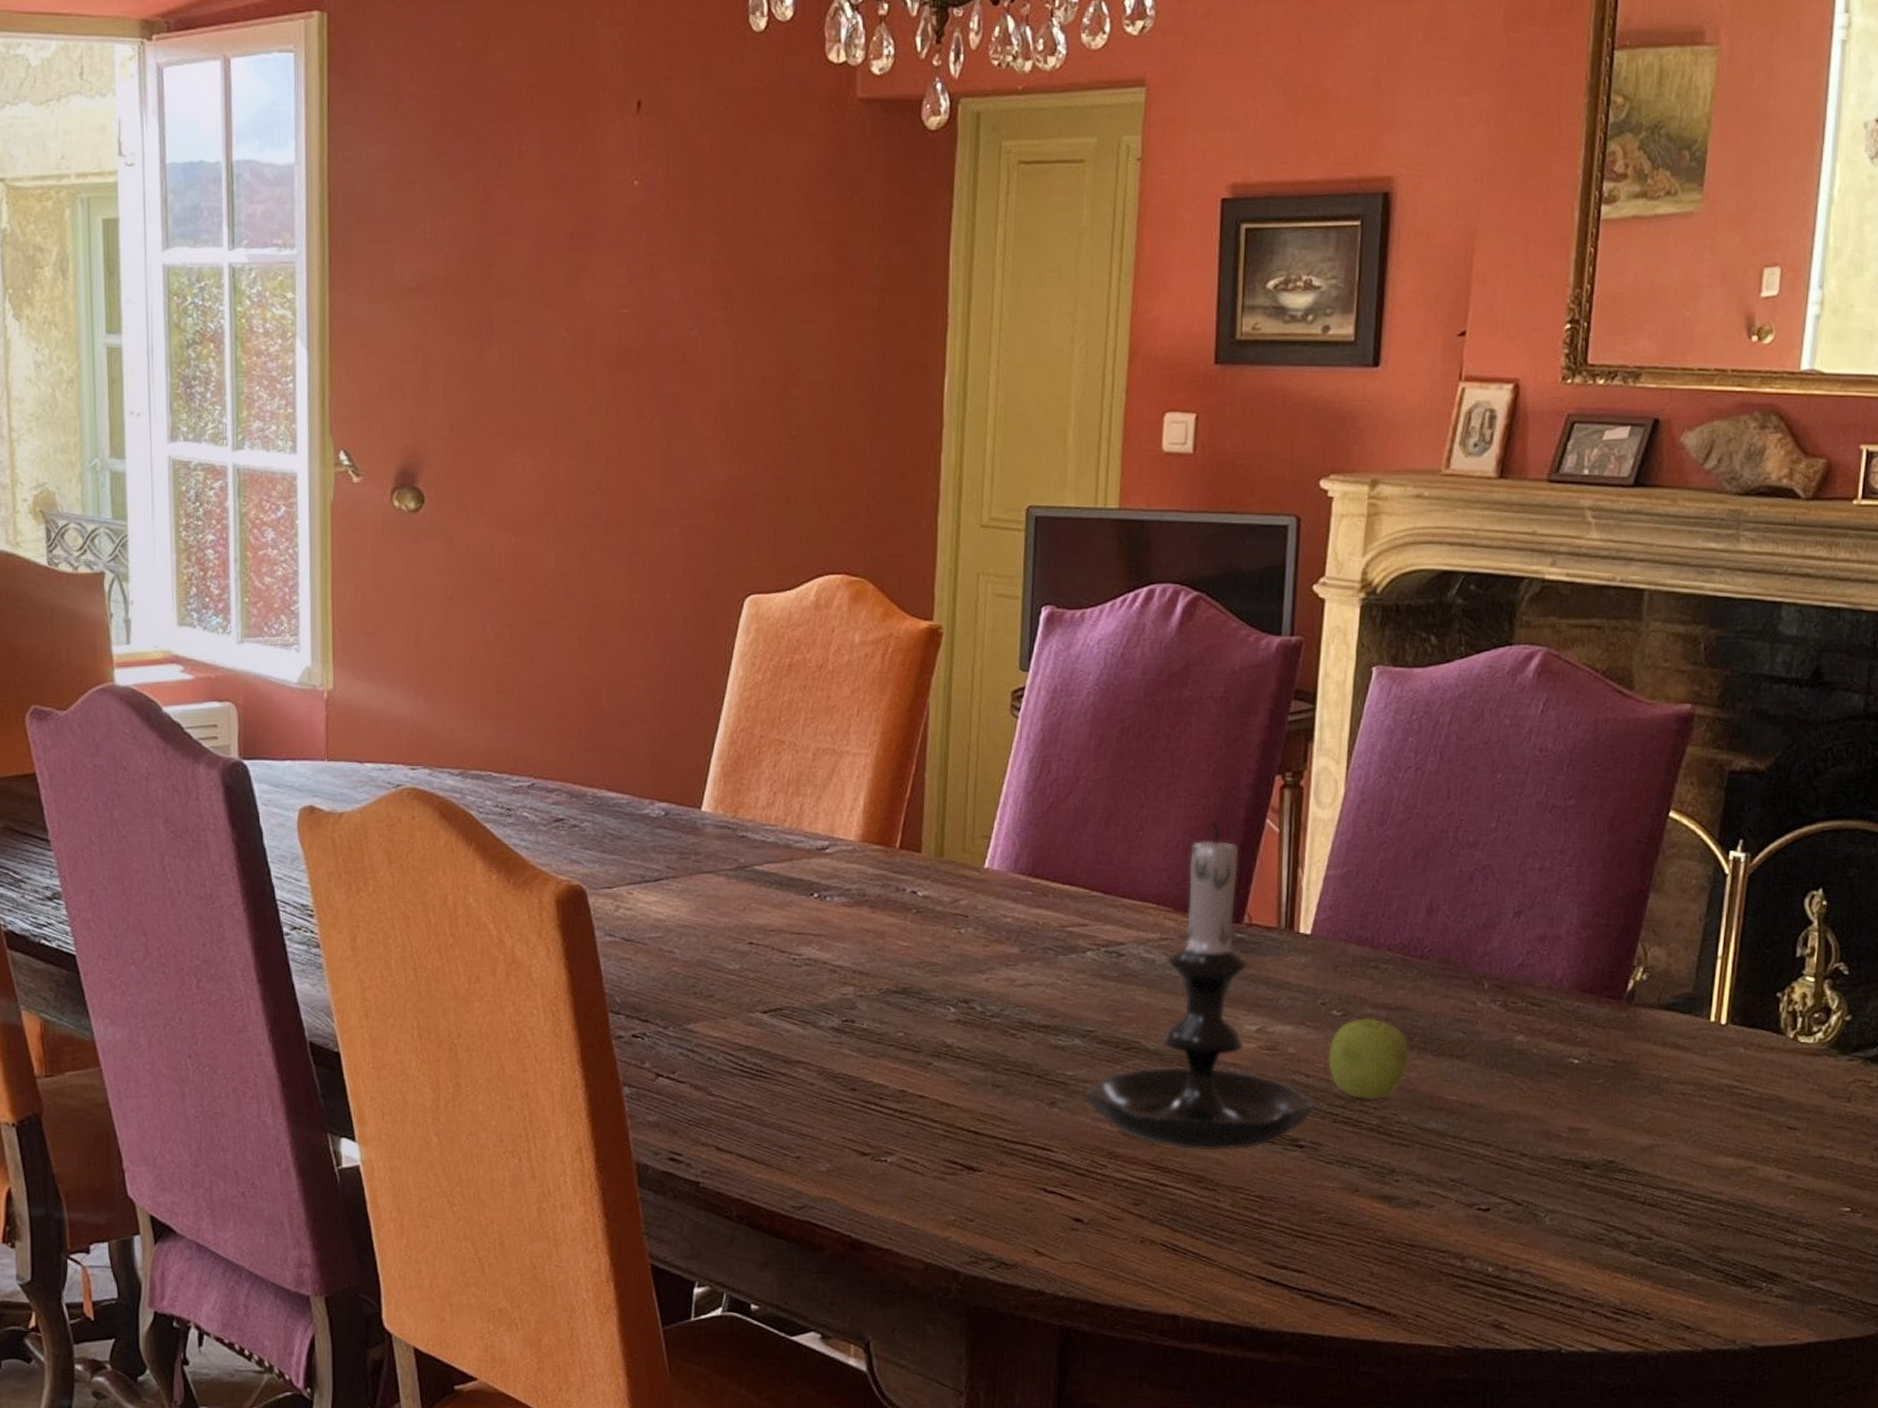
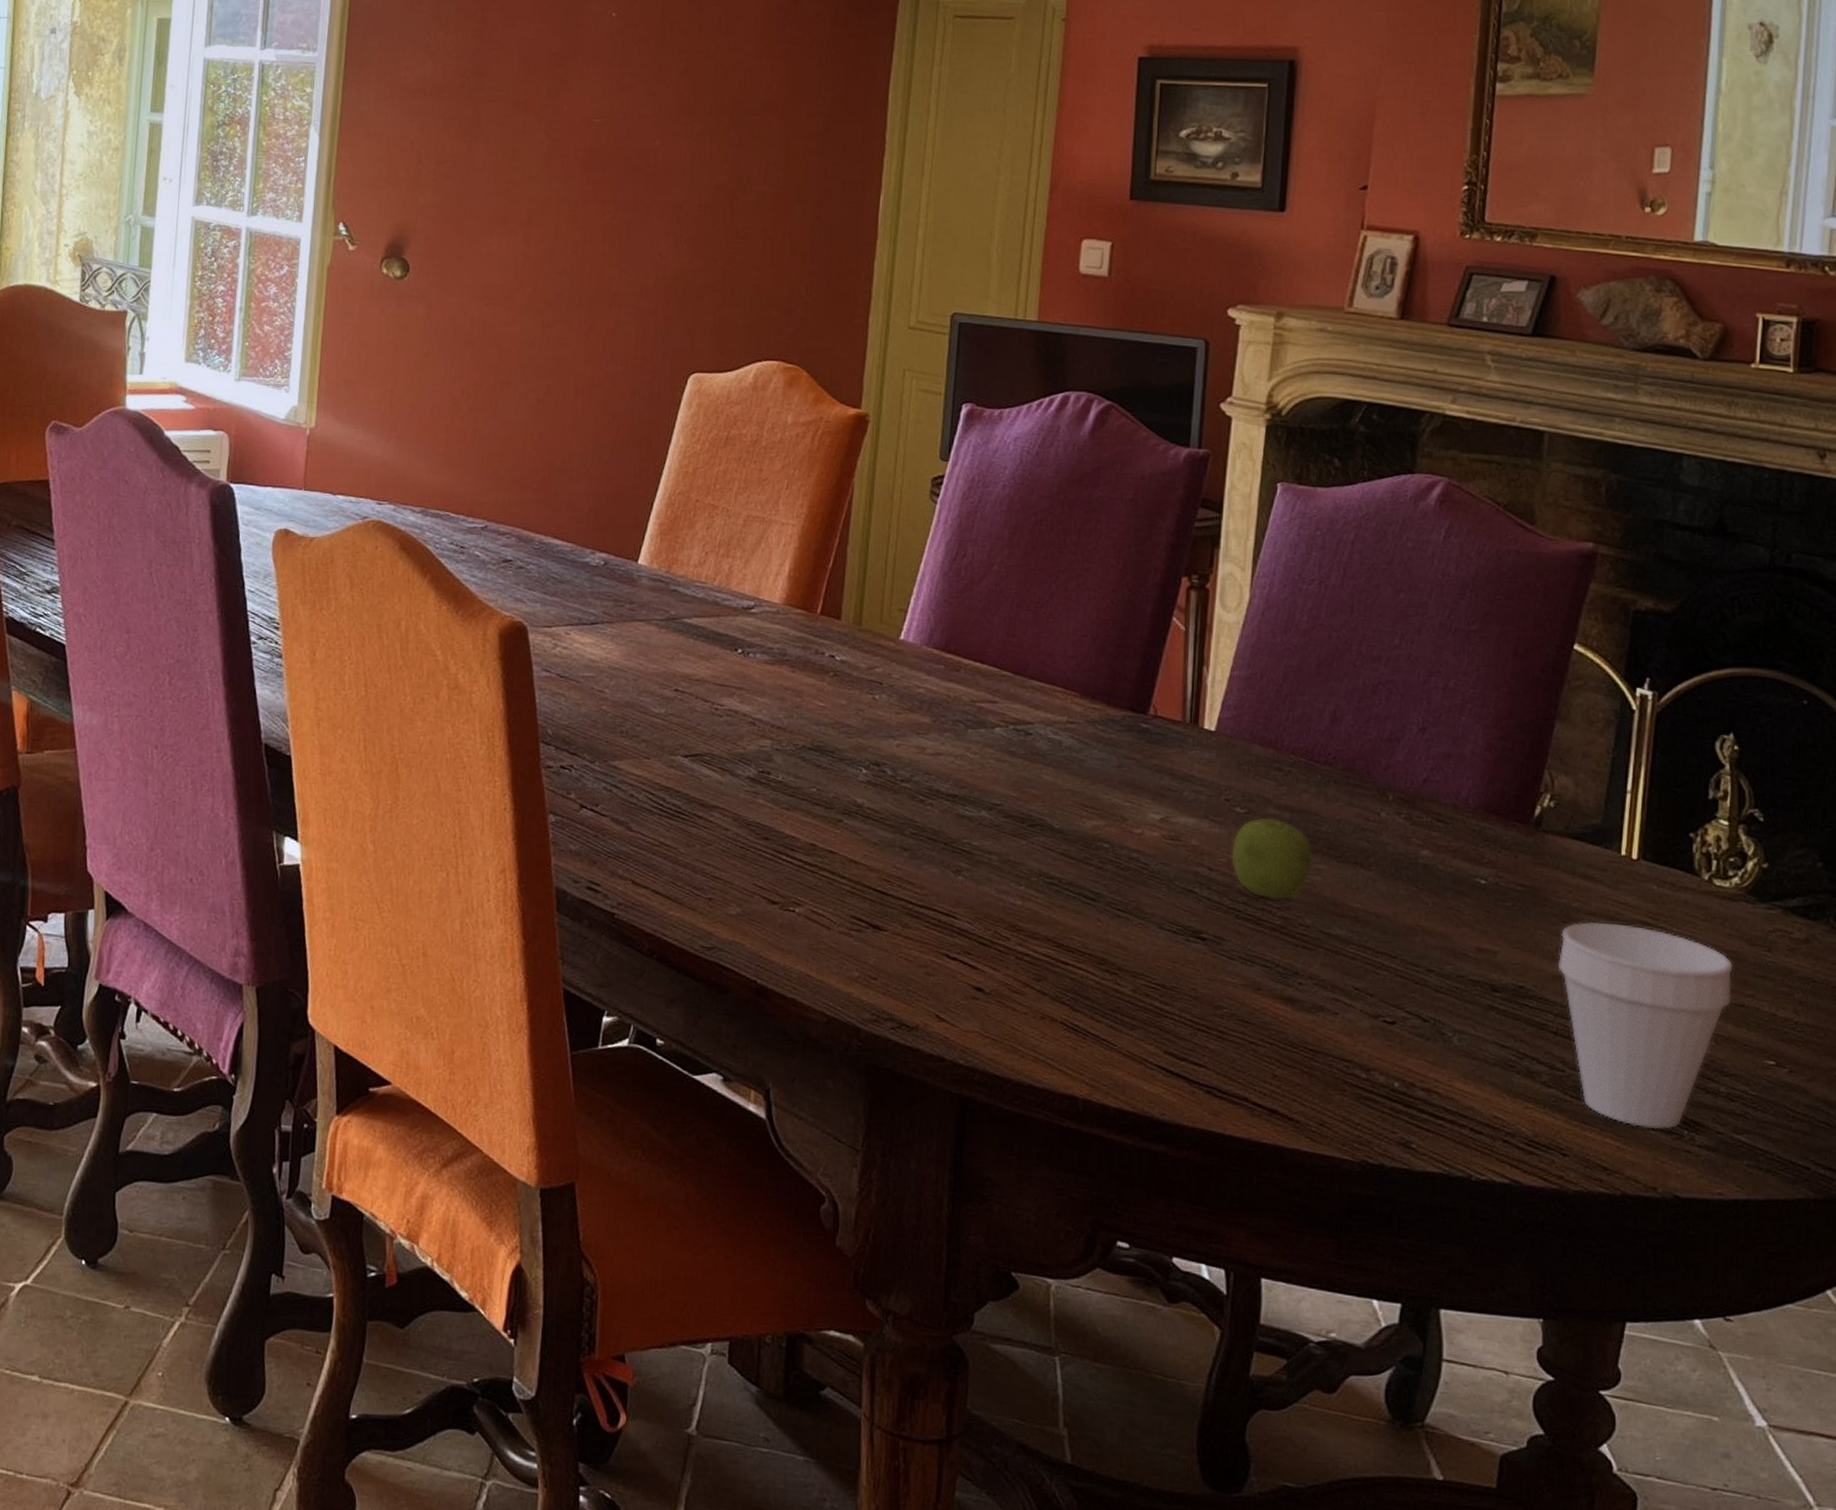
candle holder: present [1082,822,1317,1150] -> none [987,615,1219,935]
cup: none [1647,1090,1814,1285] -> present [1557,921,1733,1130]

